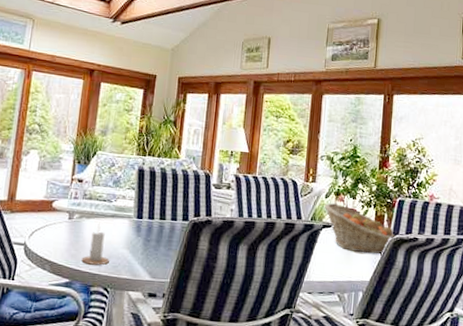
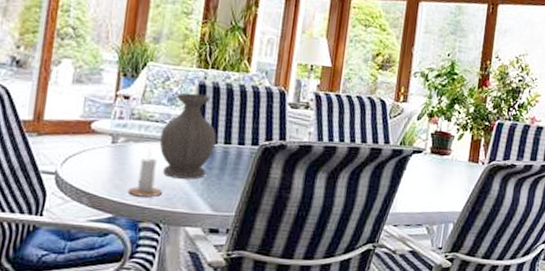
vase: none [107,176,154,250] -> present [159,92,217,179]
fruit basket: present [325,203,395,254] -> none [416,126,492,182]

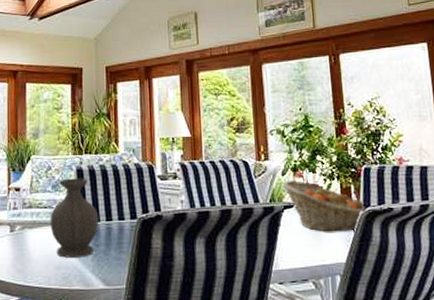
candle: present [128,146,162,197] -> none [29,231,58,279]
fruit basket: none [416,126,492,182] -> present [283,181,367,232]

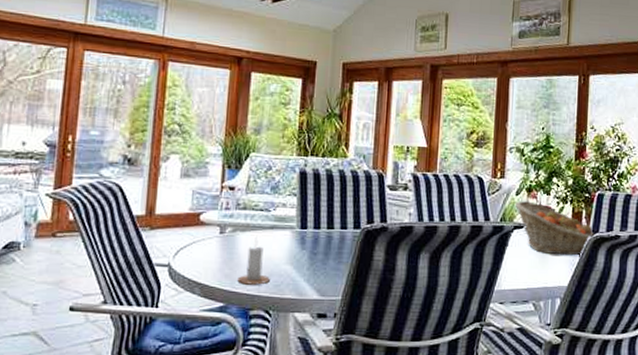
candle: none [29,231,58,279] -> present [237,235,270,285]
vase: present [50,178,99,258] -> none [265,180,320,265]

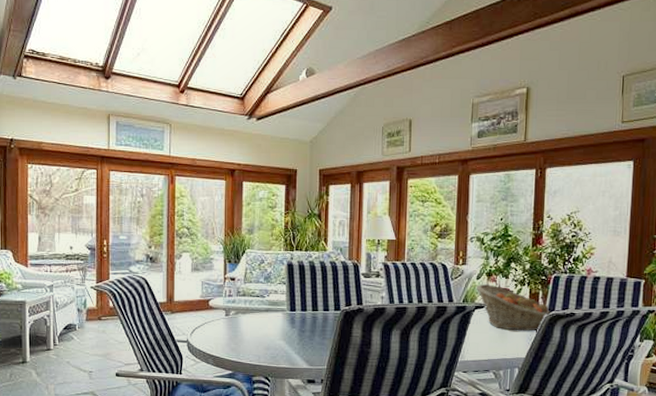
candle: present [237,235,270,285] -> none [242,316,268,357]

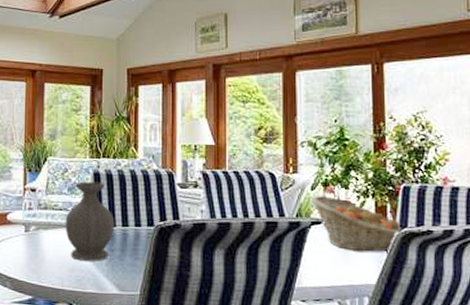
vase: none [261,272,306,341] -> present [65,181,115,261]

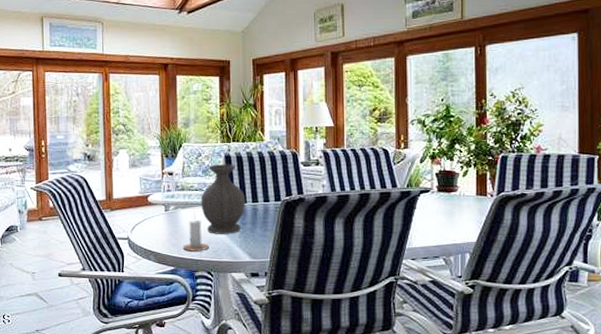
candle: none [43,232,72,280] -> present [183,210,209,252]
fruit basket: present [312,196,403,252] -> none [421,167,500,215]

